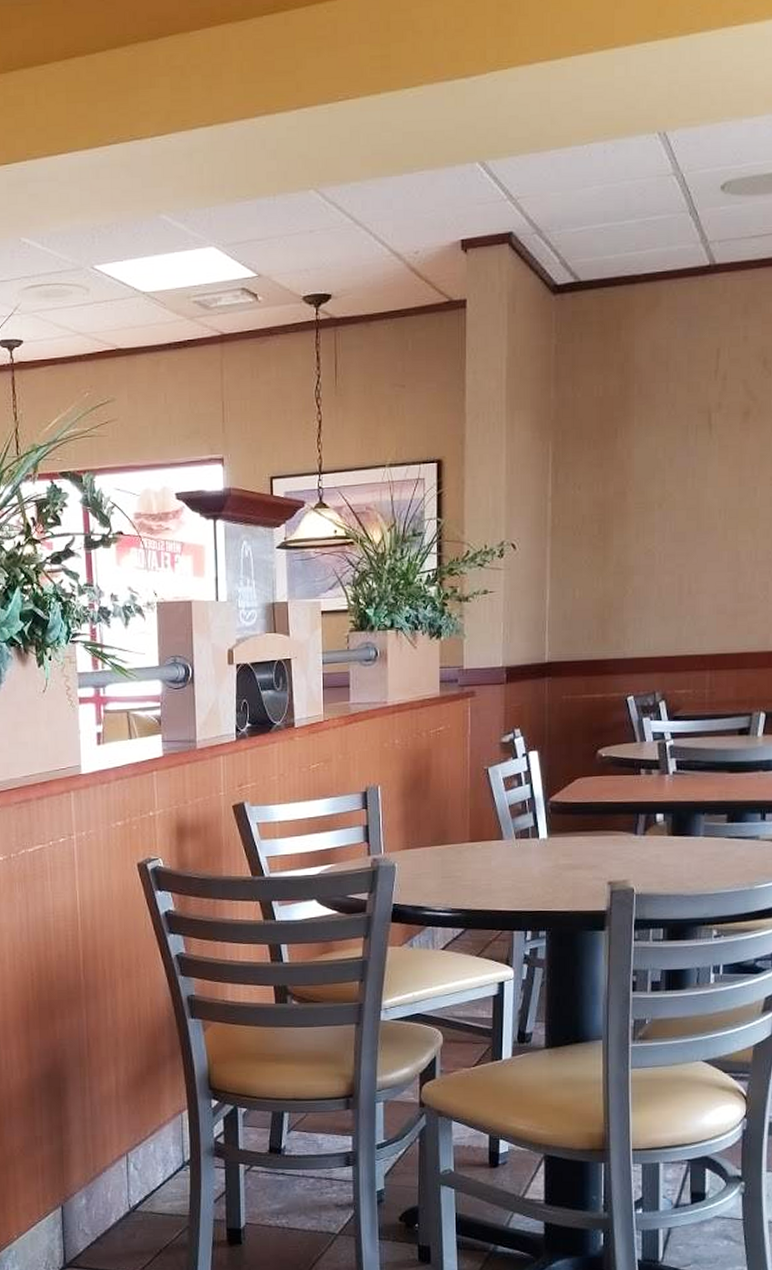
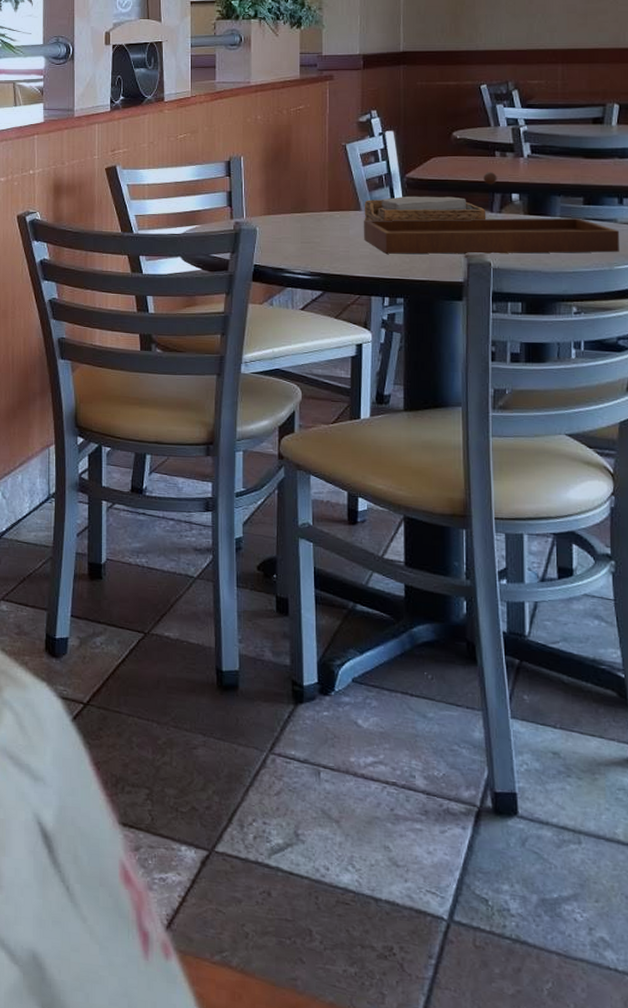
tray: none [505,792,761,885] -> present [363,172,620,254]
napkin holder: none [506,820,630,851] -> present [364,196,487,222]

